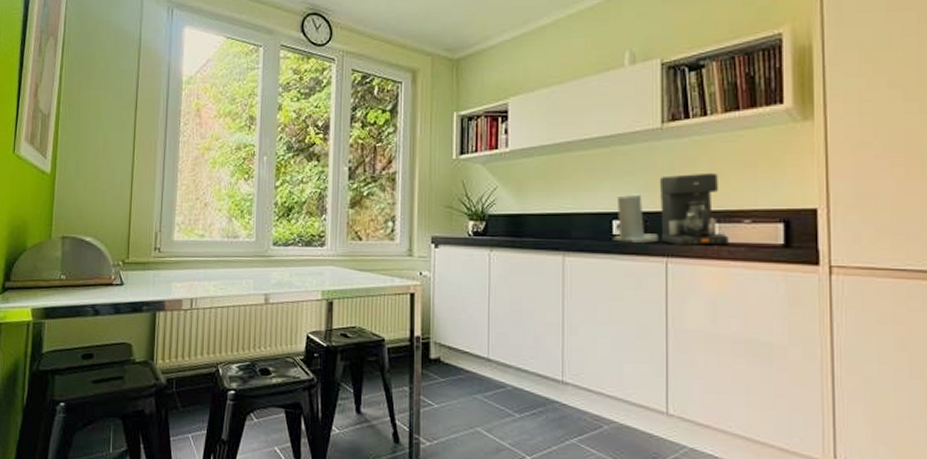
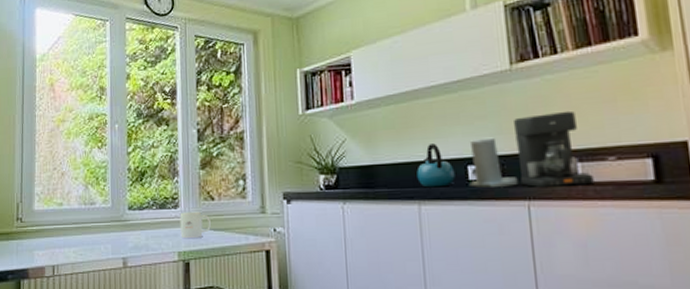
mug: none [325,250,358,279] -> present [180,211,212,239]
kettle: none [564,196,600,240] -> present [417,143,455,188]

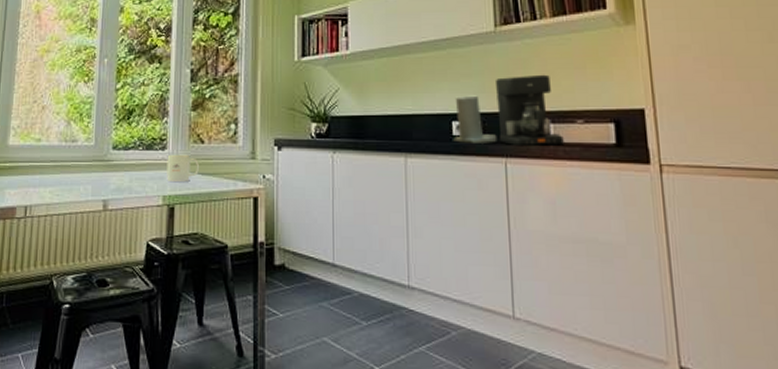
kettle: present [417,143,455,188] -> none [405,98,440,141]

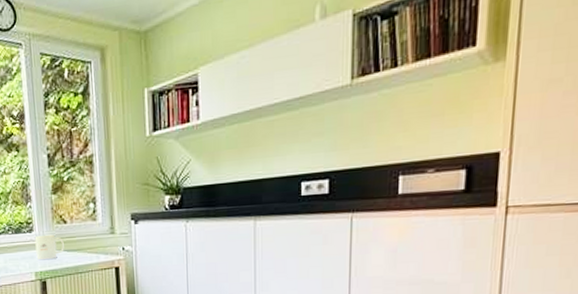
paper towel: present [453,95,497,143] -> none [301,154,345,202]
coffee maker: present [496,74,564,147] -> none [347,125,412,201]

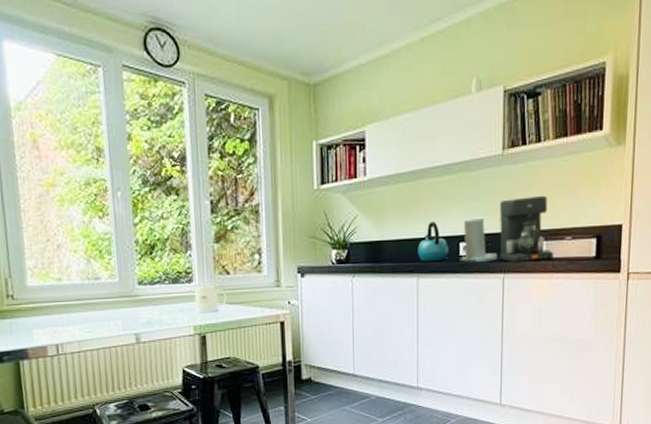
kettle: none [255,161,289,204] -> present [418,222,449,262]
paper towel: none [301,154,345,202] -> present [460,217,498,262]
coffee maker: none [347,125,412,201] -> present [499,195,553,263]

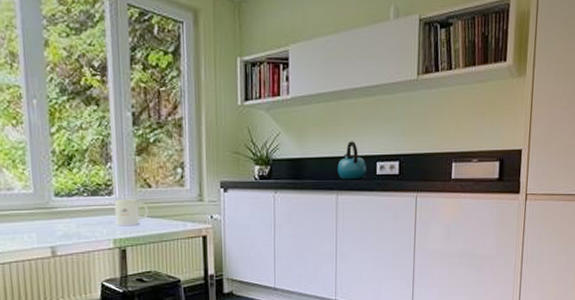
paper towel: present [460,217,498,262] -> none [377,138,412,181]
coffee maker: present [499,195,553,263] -> none [413,120,461,183]

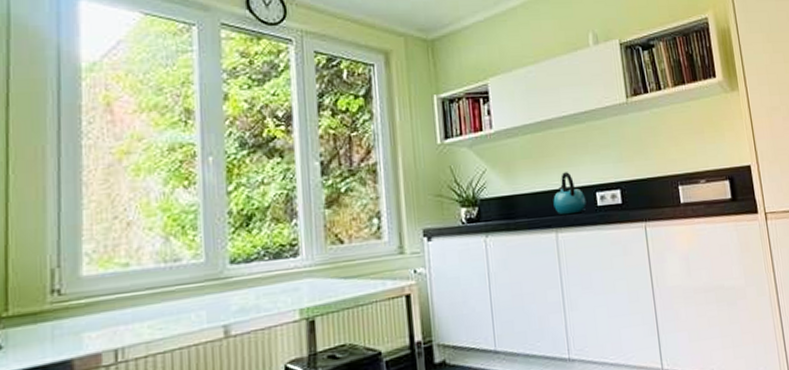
mug: present [114,199,149,227] -> none [300,258,342,293]

